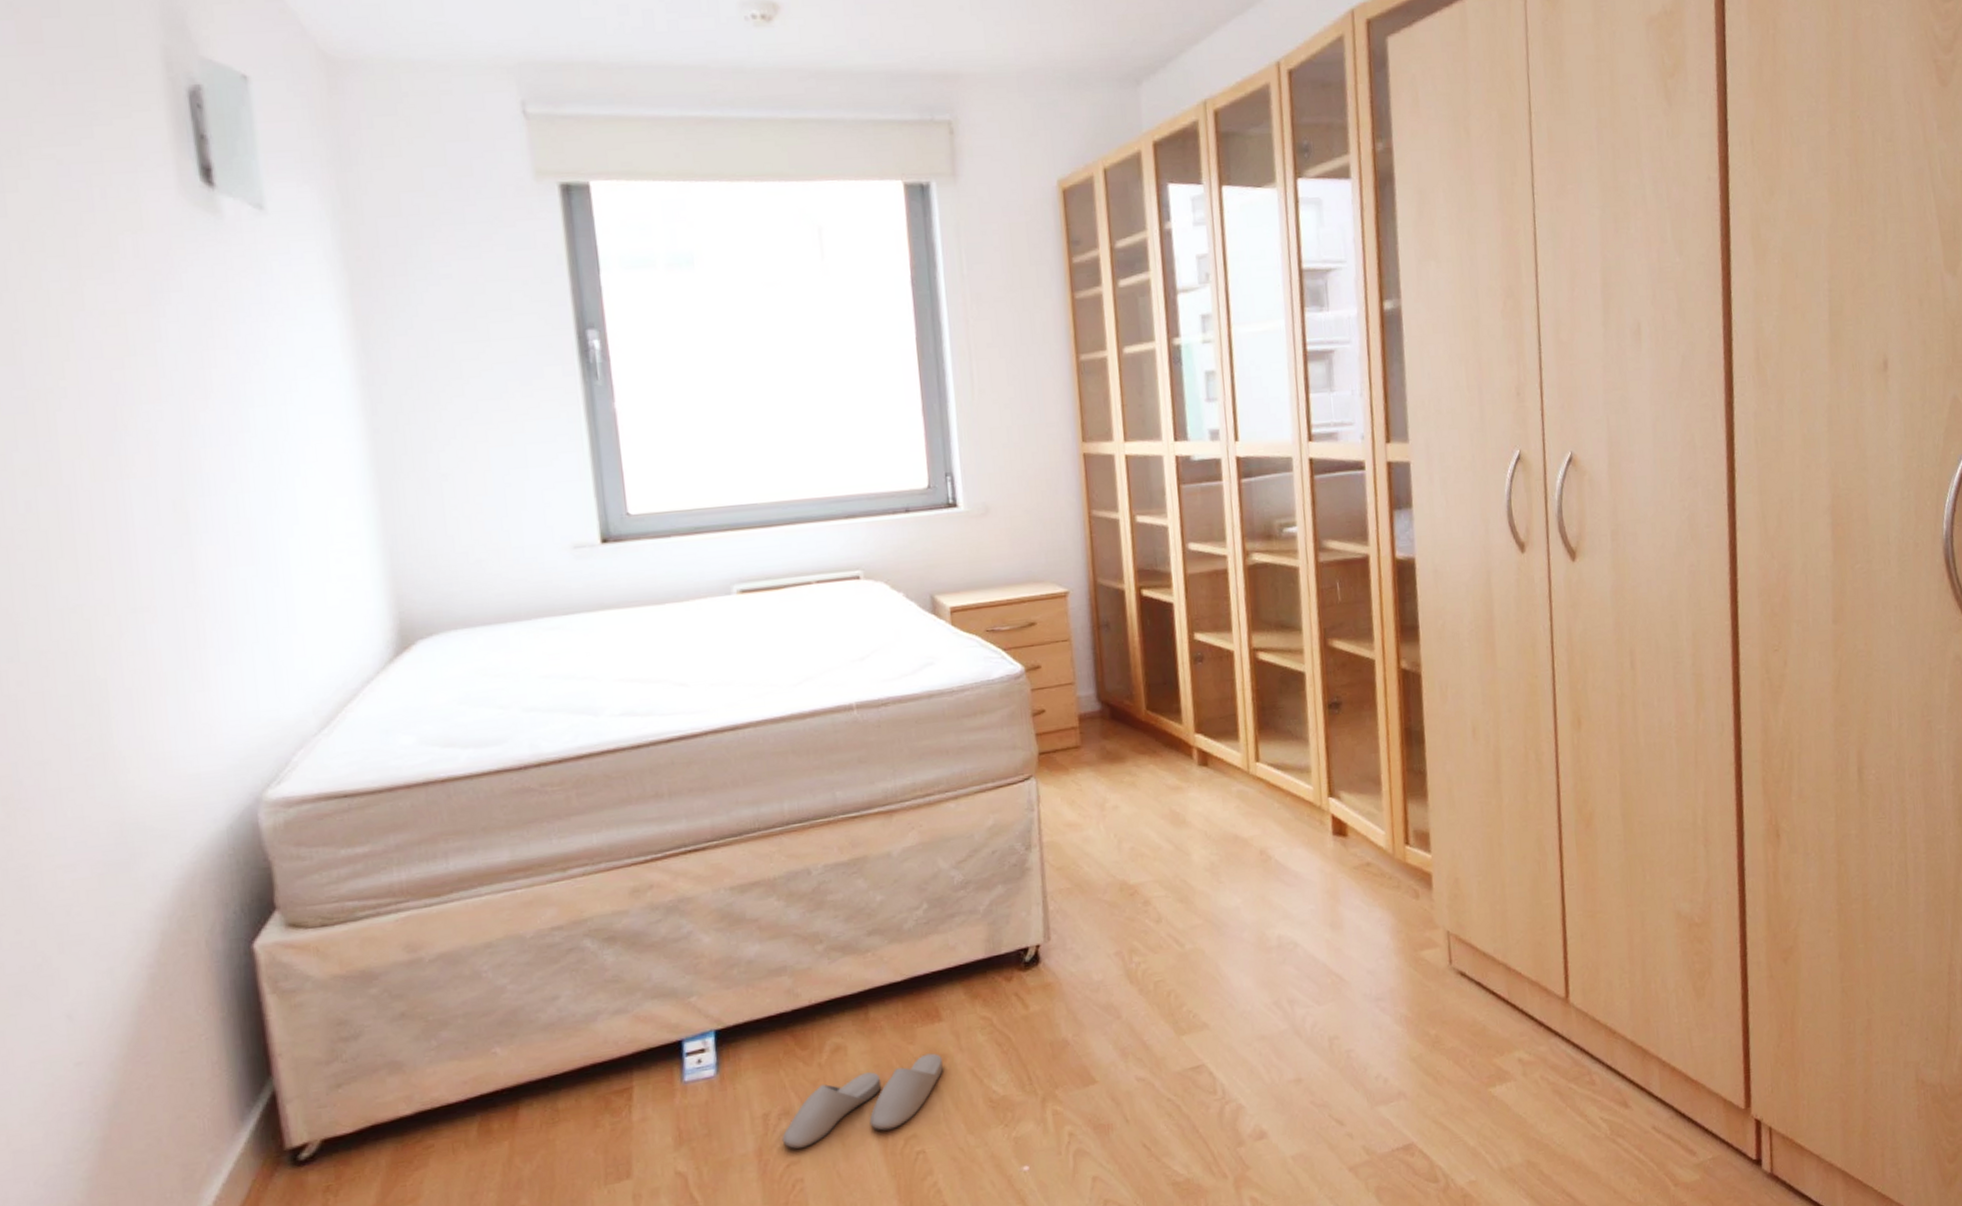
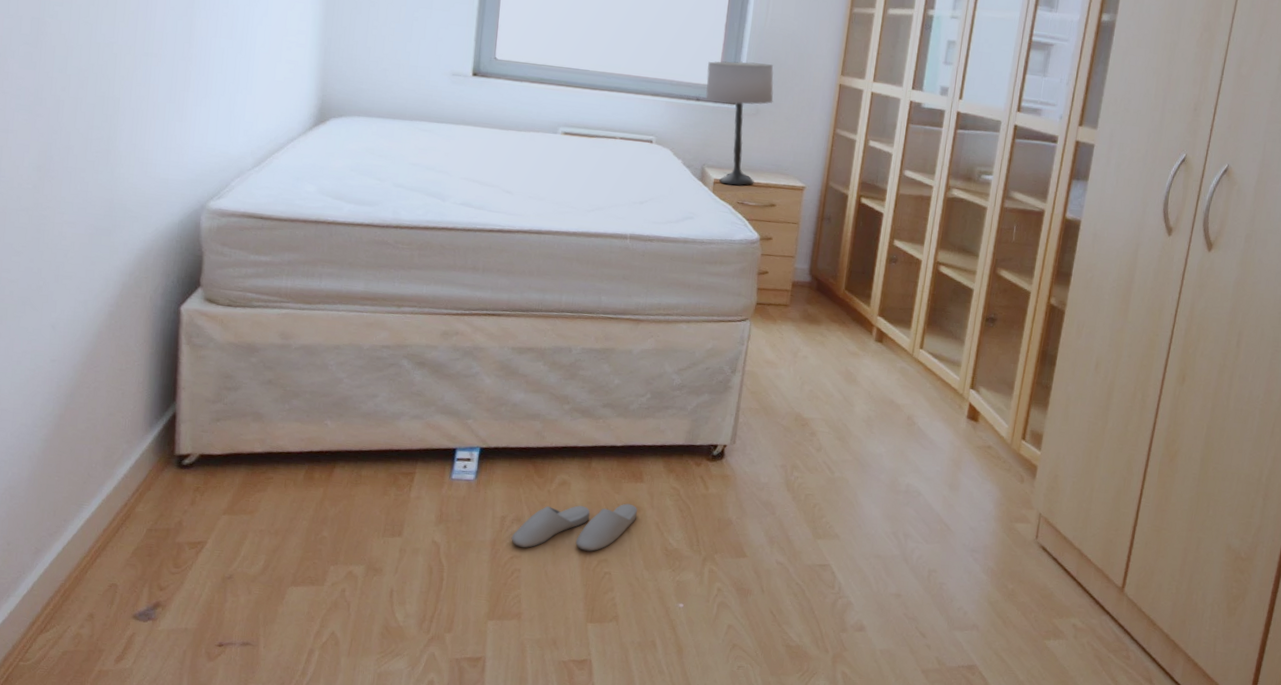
table lamp: none [909,447,1004,612] -> present [705,61,774,186]

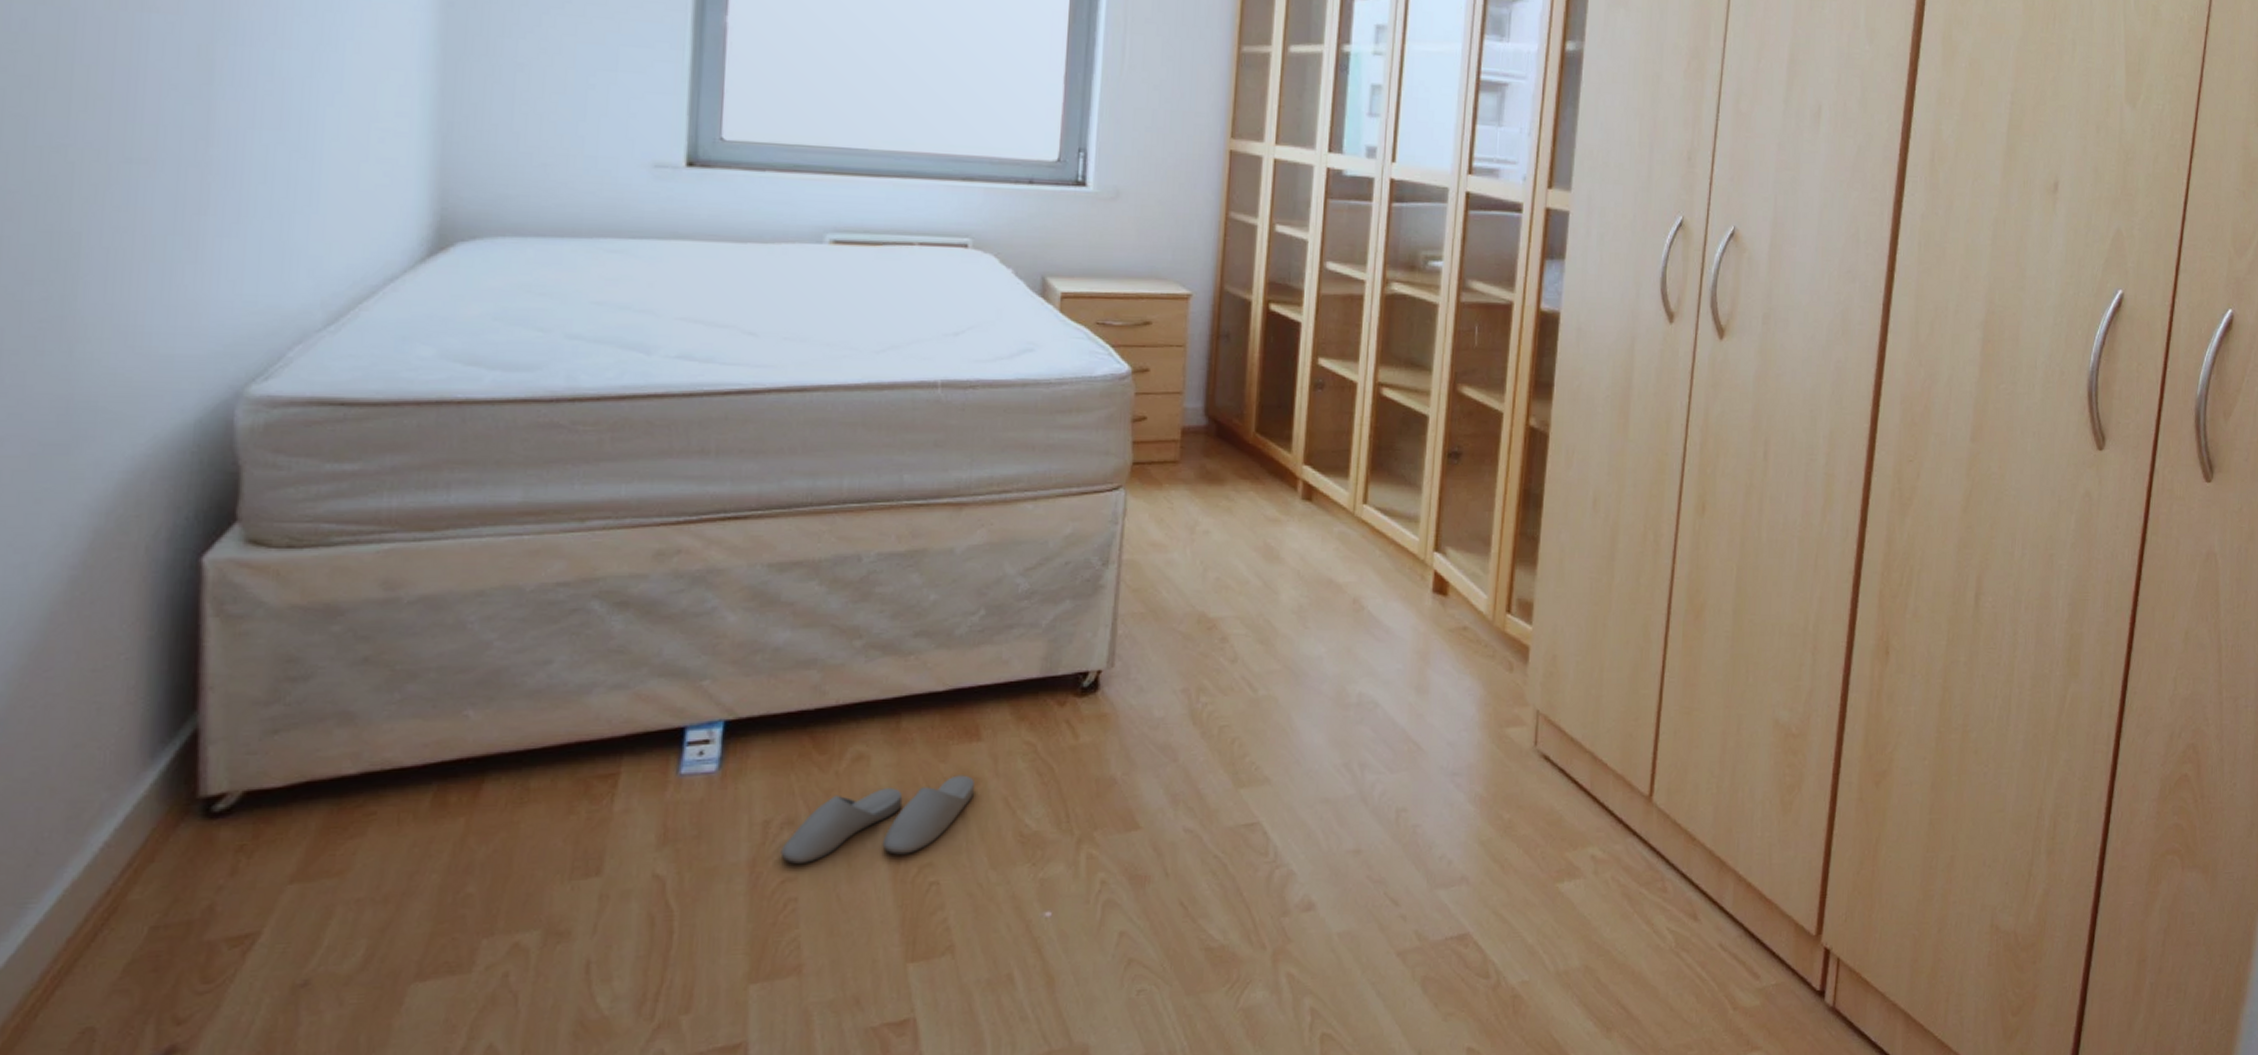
table lamp: present [705,61,774,186] -> none [1041,125,1139,301]

